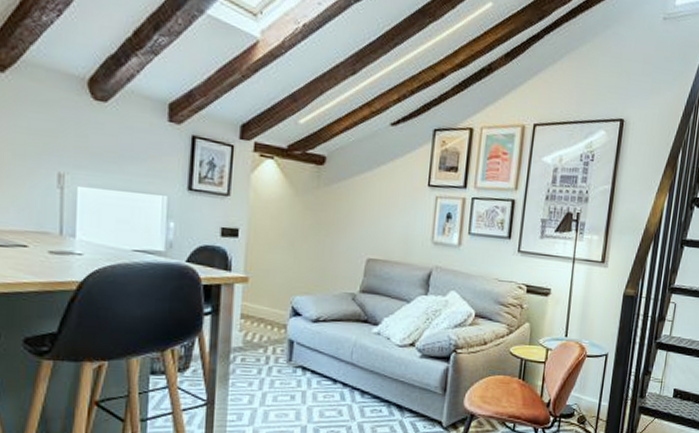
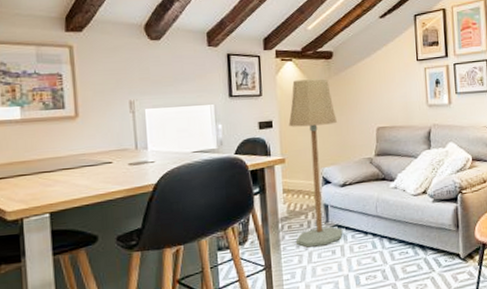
floor lamp: none [248,183,319,388] -> present [288,78,343,248]

